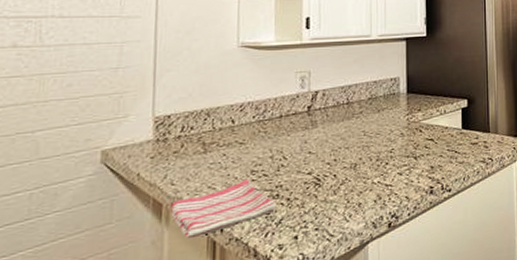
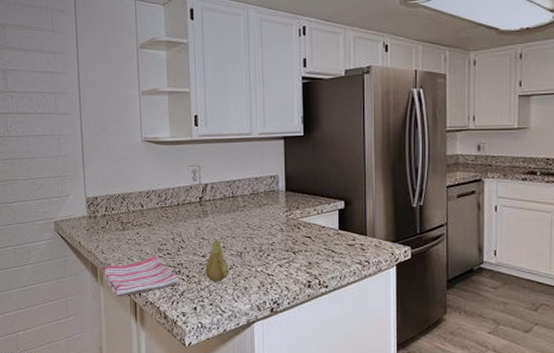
fruit: none [311,153,340,202] -> present [205,240,229,282]

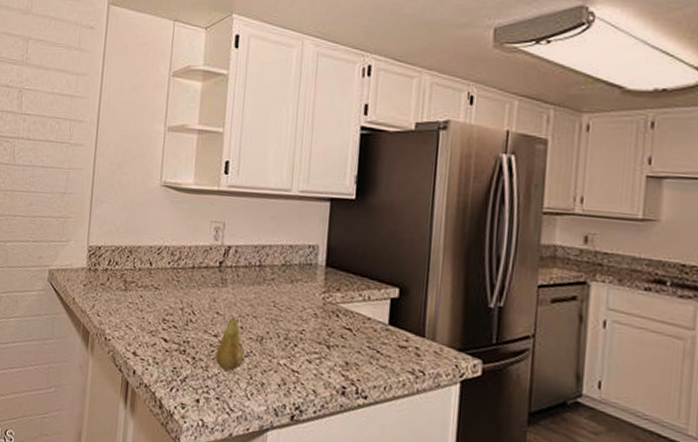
dish towel: present [103,255,178,297] -> none [95,326,182,373]

